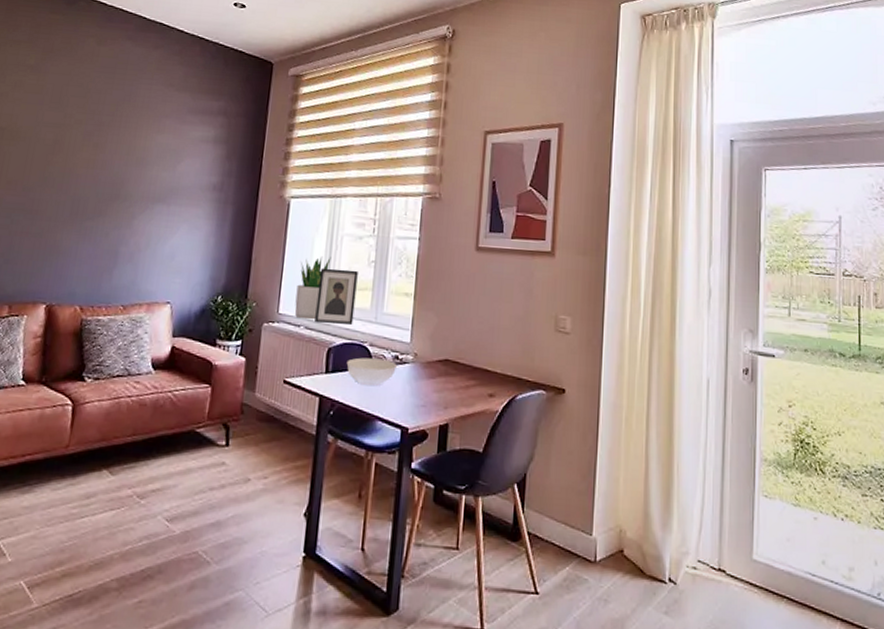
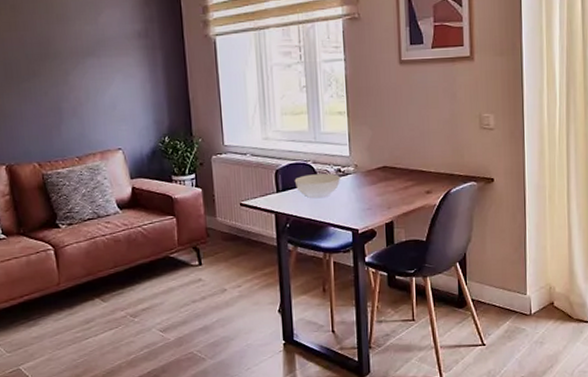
planter: present [294,256,331,320] -> none [237,87,265,148]
picture frame: present [314,268,359,326] -> none [256,97,295,150]

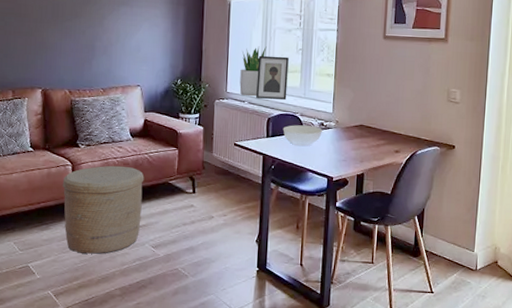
woven basket: none [45,243,144,348] -> present [62,165,144,254]
planter: none [237,87,265,148] -> present [239,46,267,97]
picture frame: none [256,97,295,150] -> present [256,55,290,101]

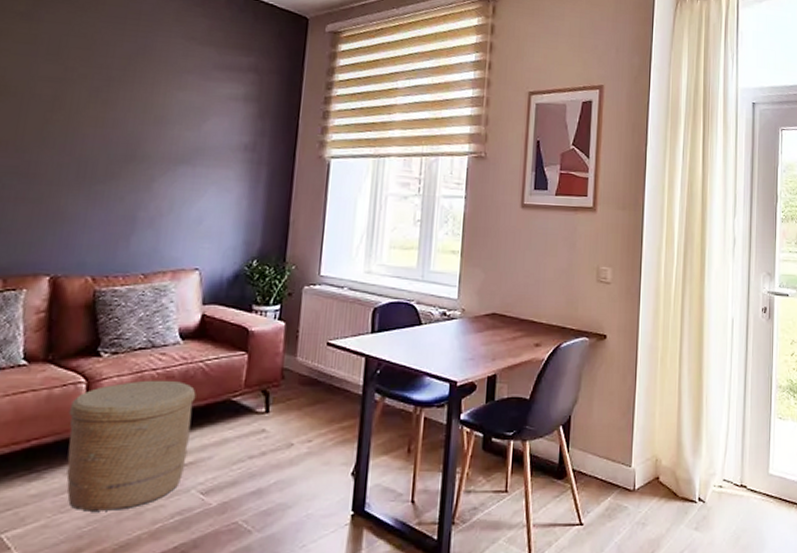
planter: present [239,46,267,97] -> none [337,216,375,281]
picture frame: present [256,55,290,101] -> none [359,228,405,285]
bowl: present [283,125,322,147] -> none [393,316,444,343]

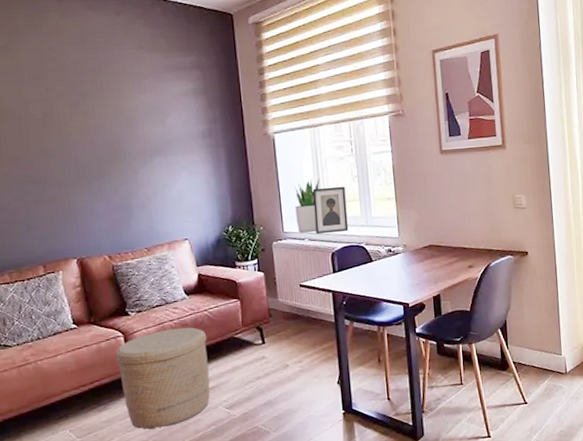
planter: none [337,216,375,281] -> present [295,178,320,234]
picture frame: none [359,228,405,285] -> present [312,186,349,235]

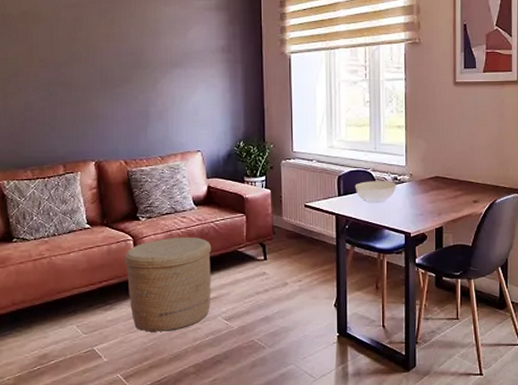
planter: present [295,178,320,234] -> none [306,101,332,155]
picture frame: present [312,186,349,235] -> none [324,110,357,157]
bowl: none [349,253,391,278] -> present [355,181,396,203]

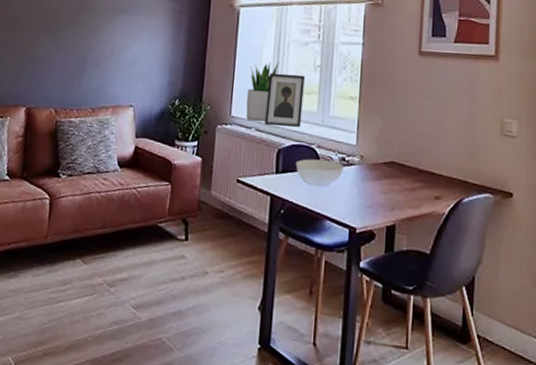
woven basket: present [124,237,212,332] -> none [34,201,130,313]
planter: none [306,101,332,155] -> present [246,62,279,123]
picture frame: none [324,110,357,157] -> present [265,72,306,128]

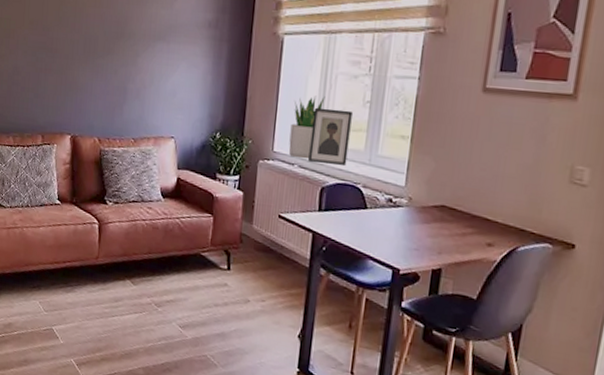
bowl: present [295,159,343,187] -> none [339,198,390,227]

